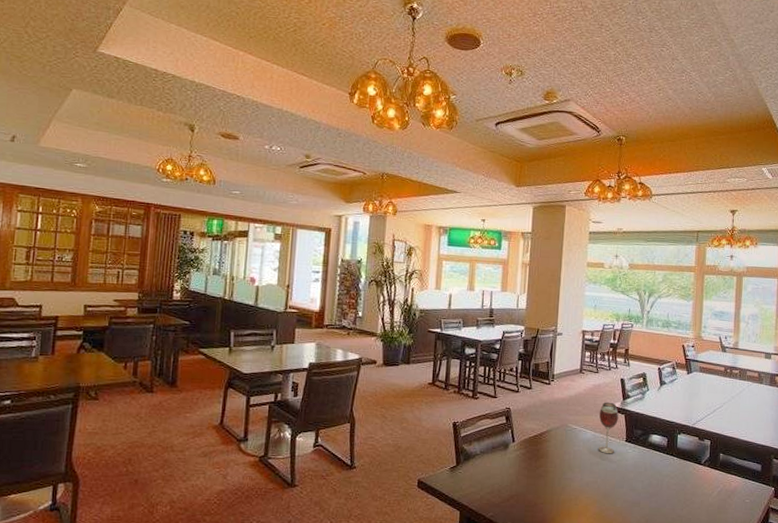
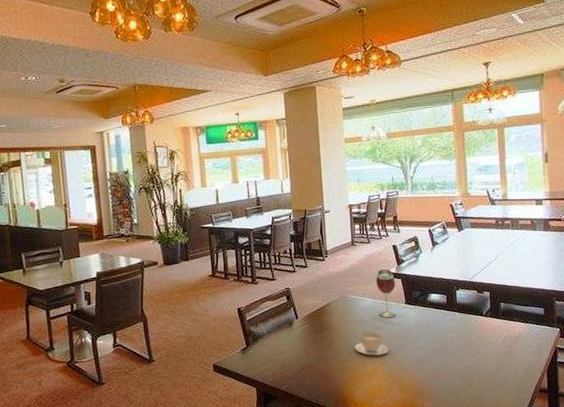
teacup: none [568,464,603,492] -> present [354,331,389,356]

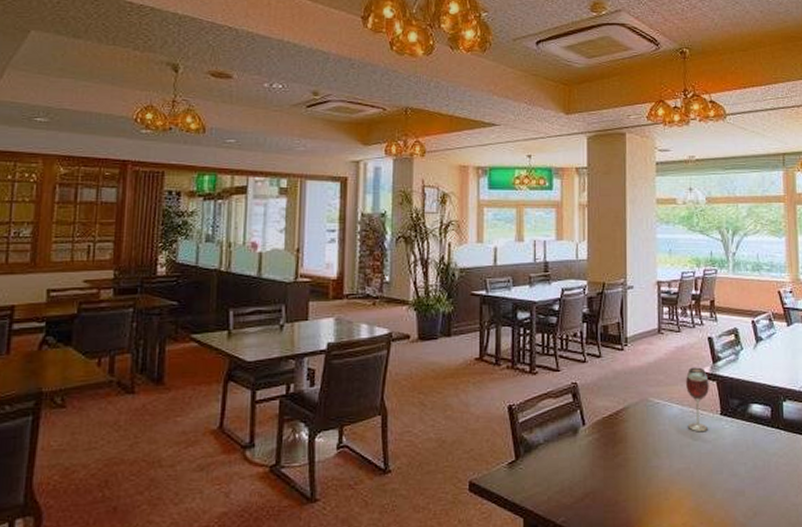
teacup: present [354,331,389,356] -> none [654,448,698,482]

